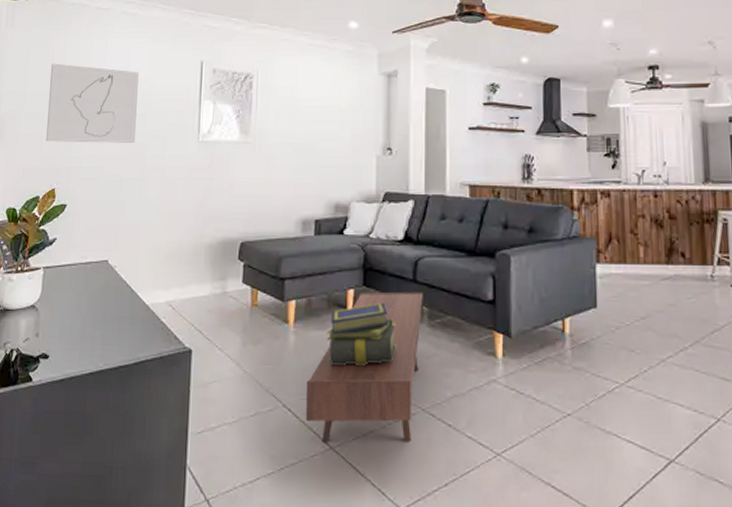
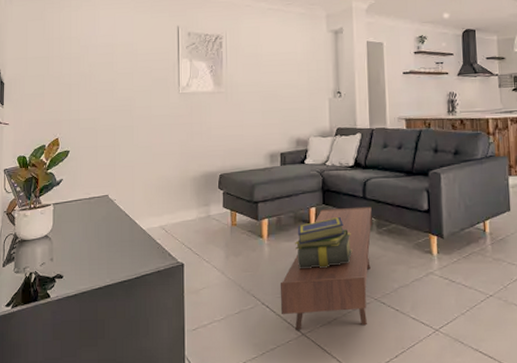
wall art: present [46,63,139,143] -> none [47,32,126,99]

